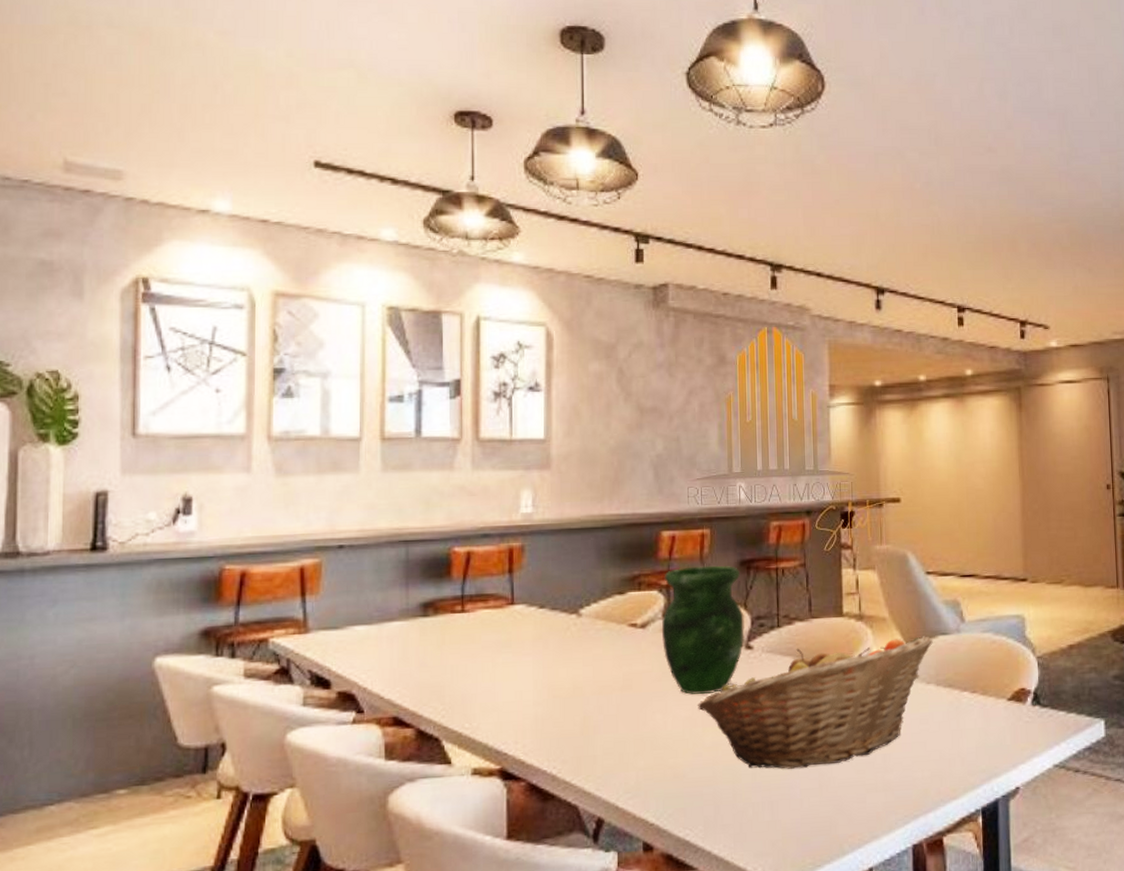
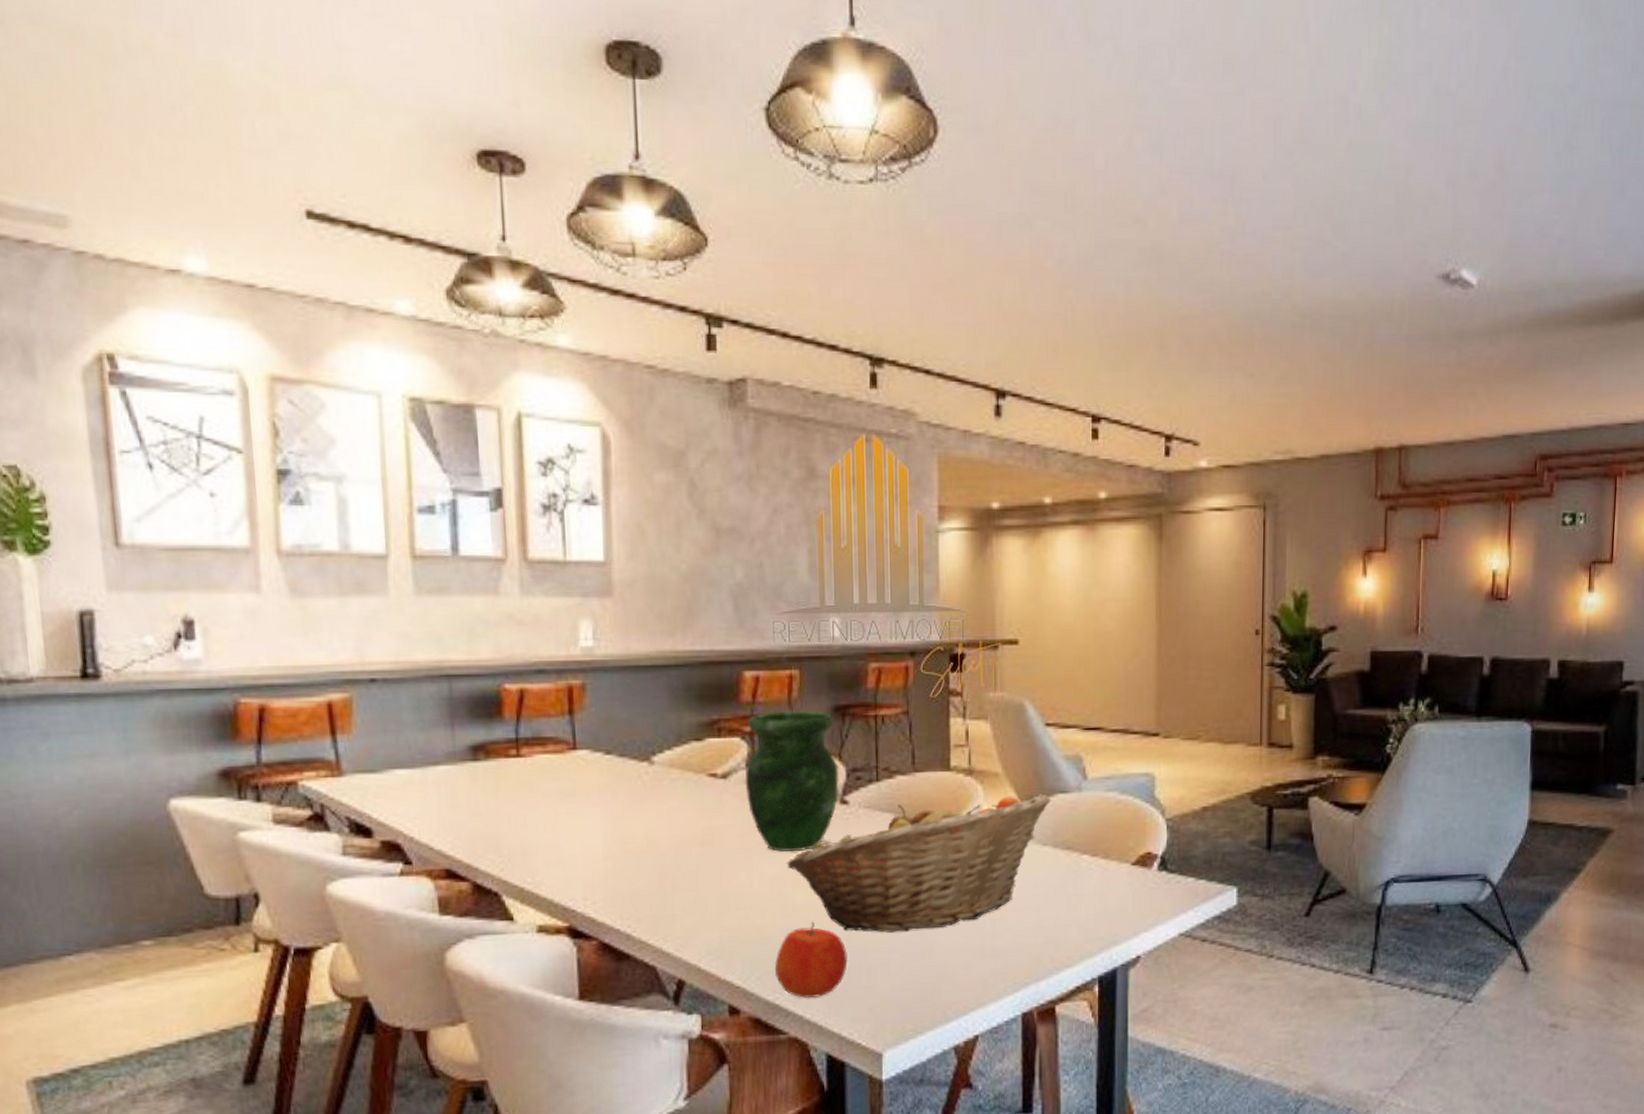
apple: none [685,760,752,834] -> present [774,922,848,998]

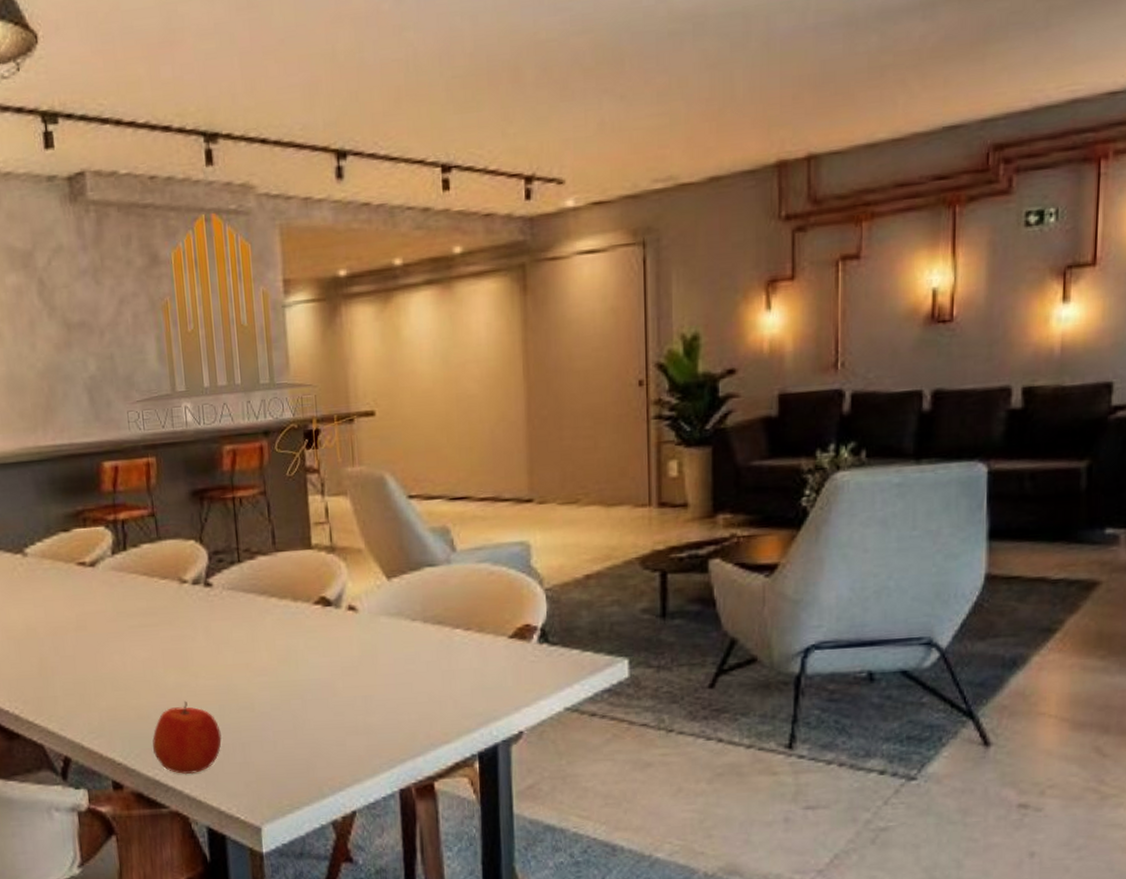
vase: present [745,711,839,852] -> none [109,496,202,635]
fruit basket: present [787,794,1051,933] -> none [157,568,418,711]

